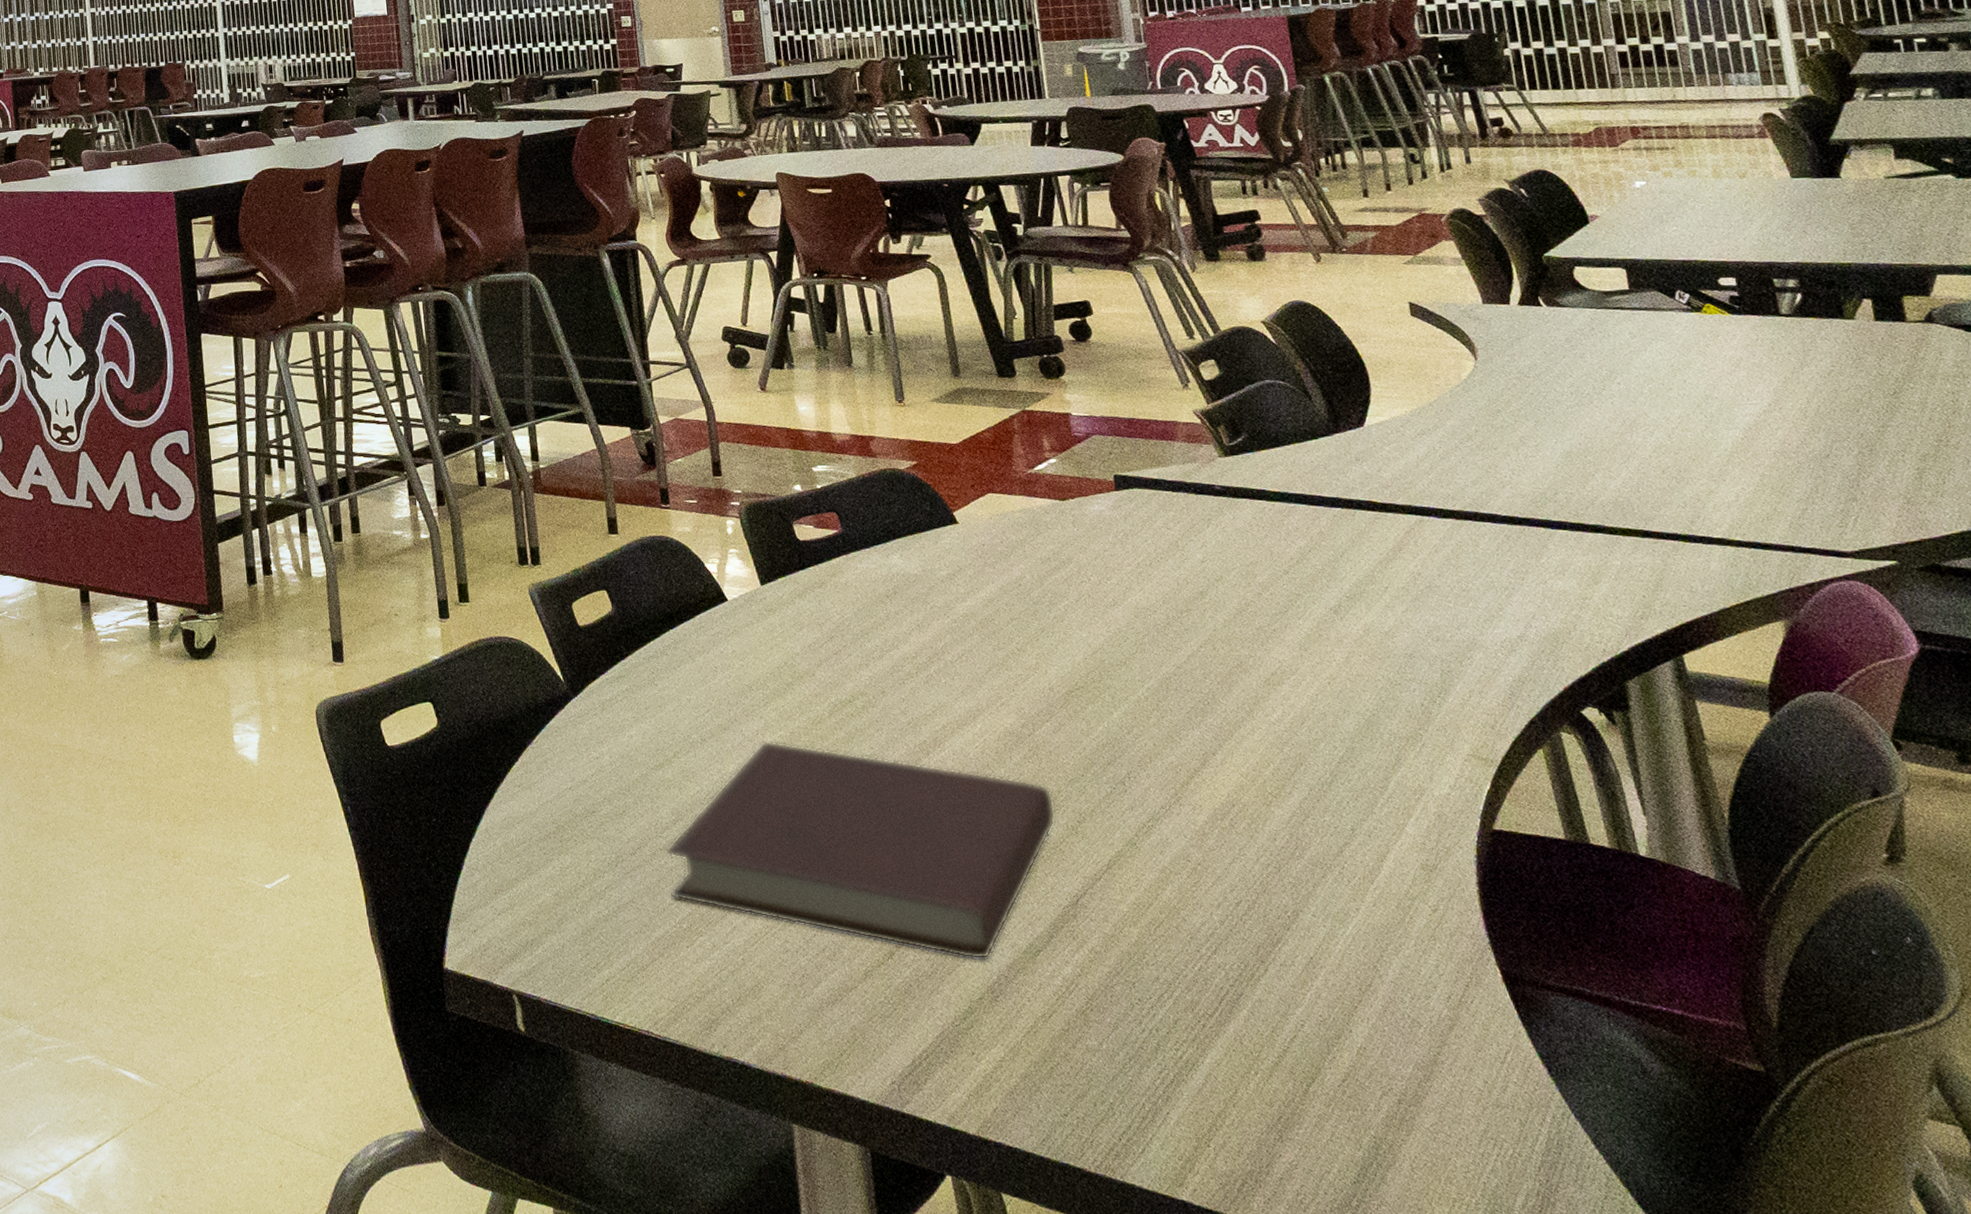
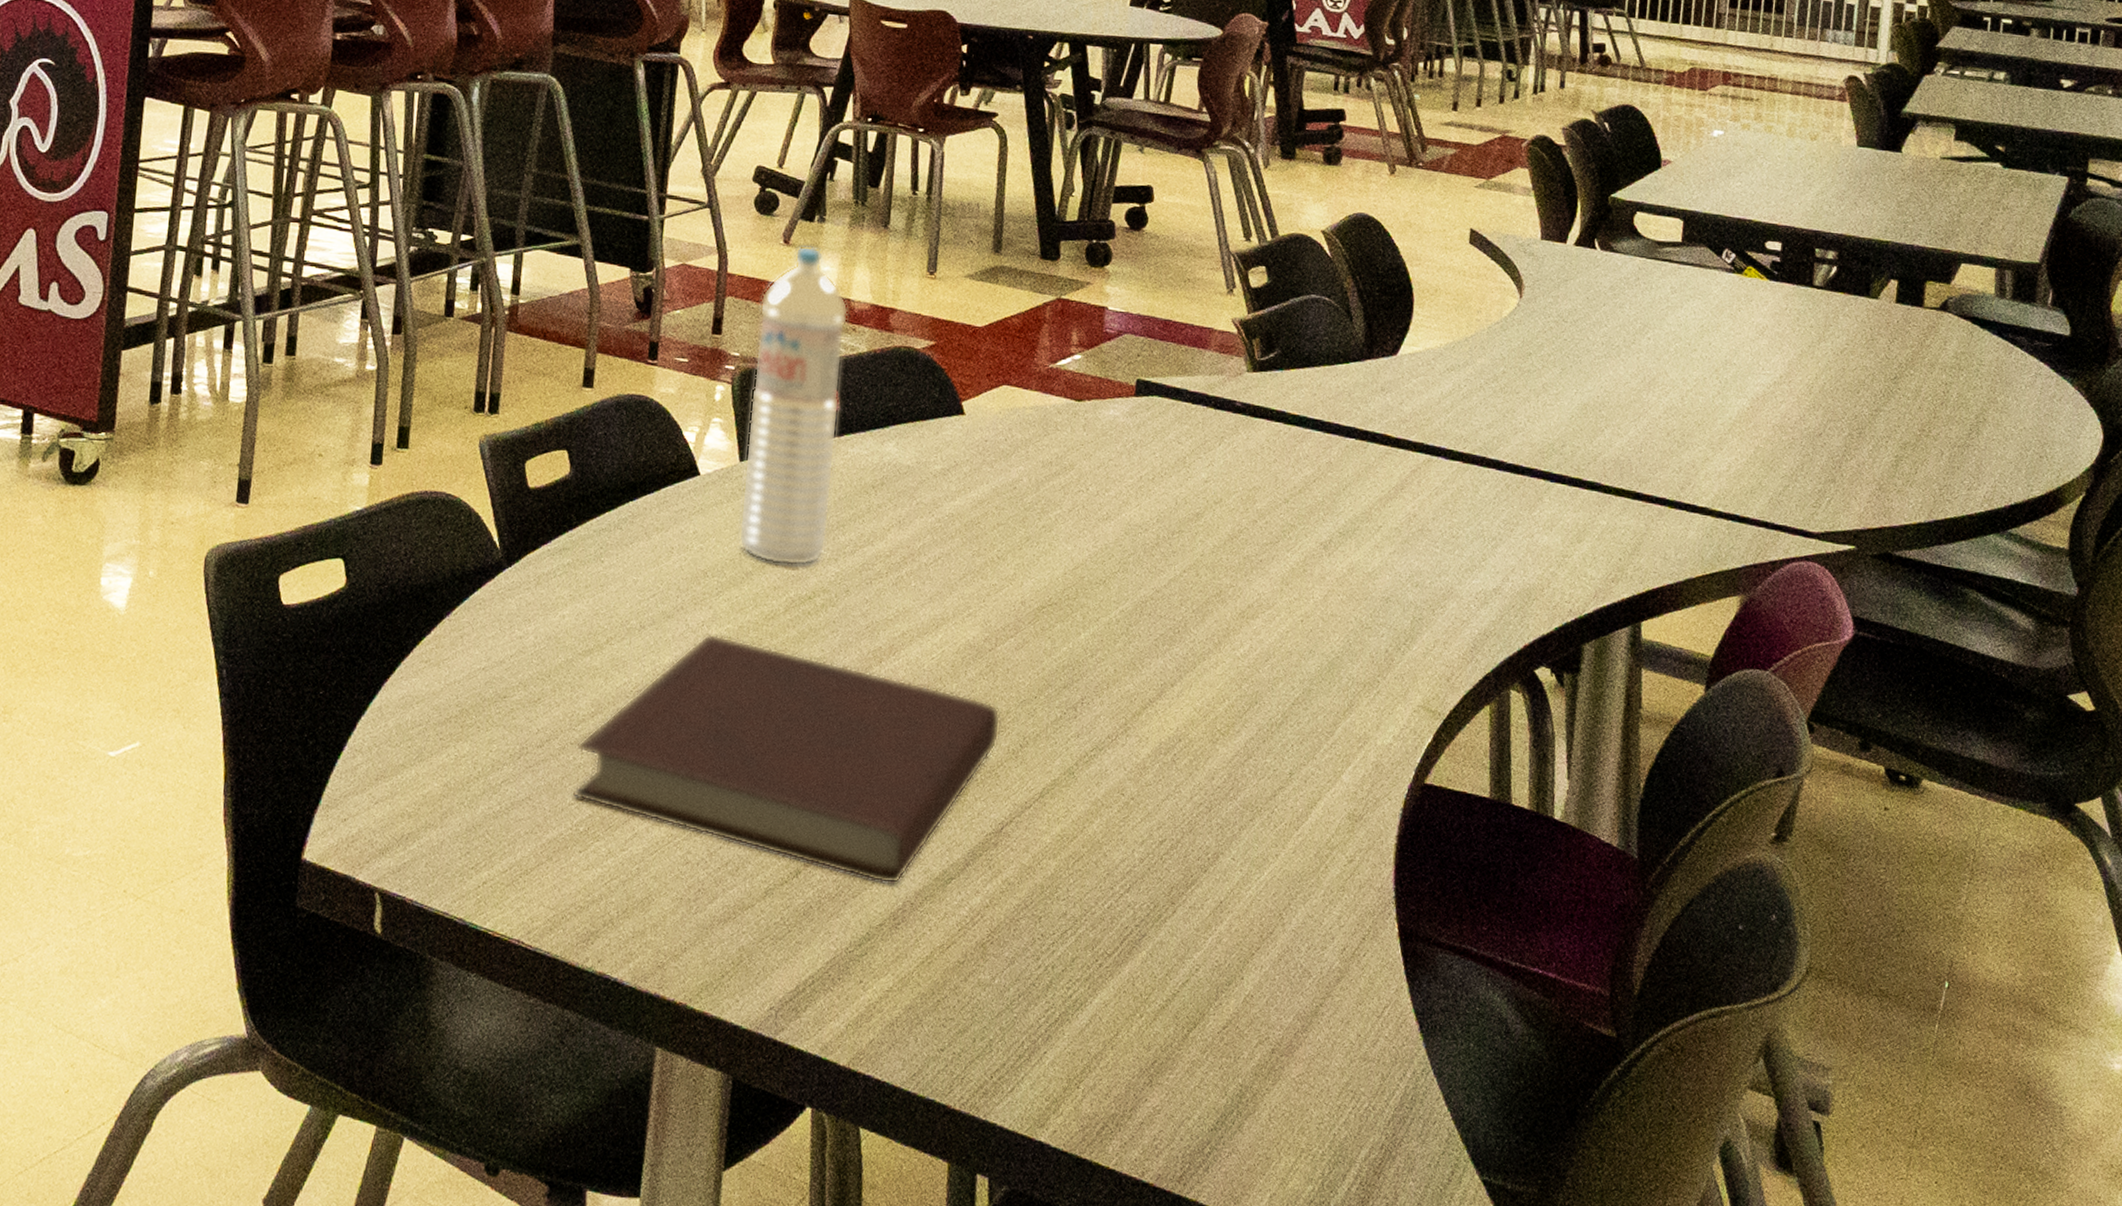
water bottle: none [750,390,855,674] -> present [738,246,849,566]

